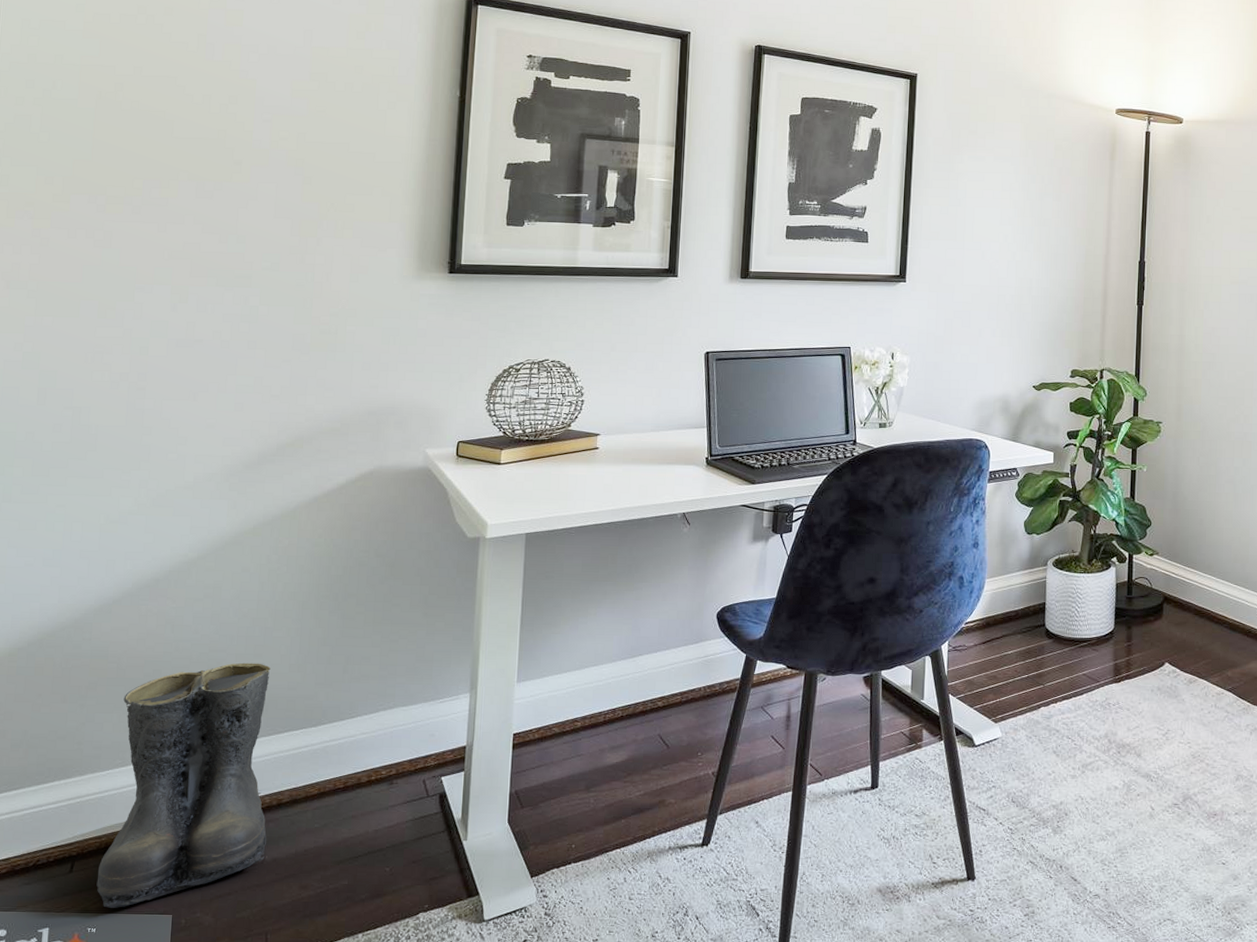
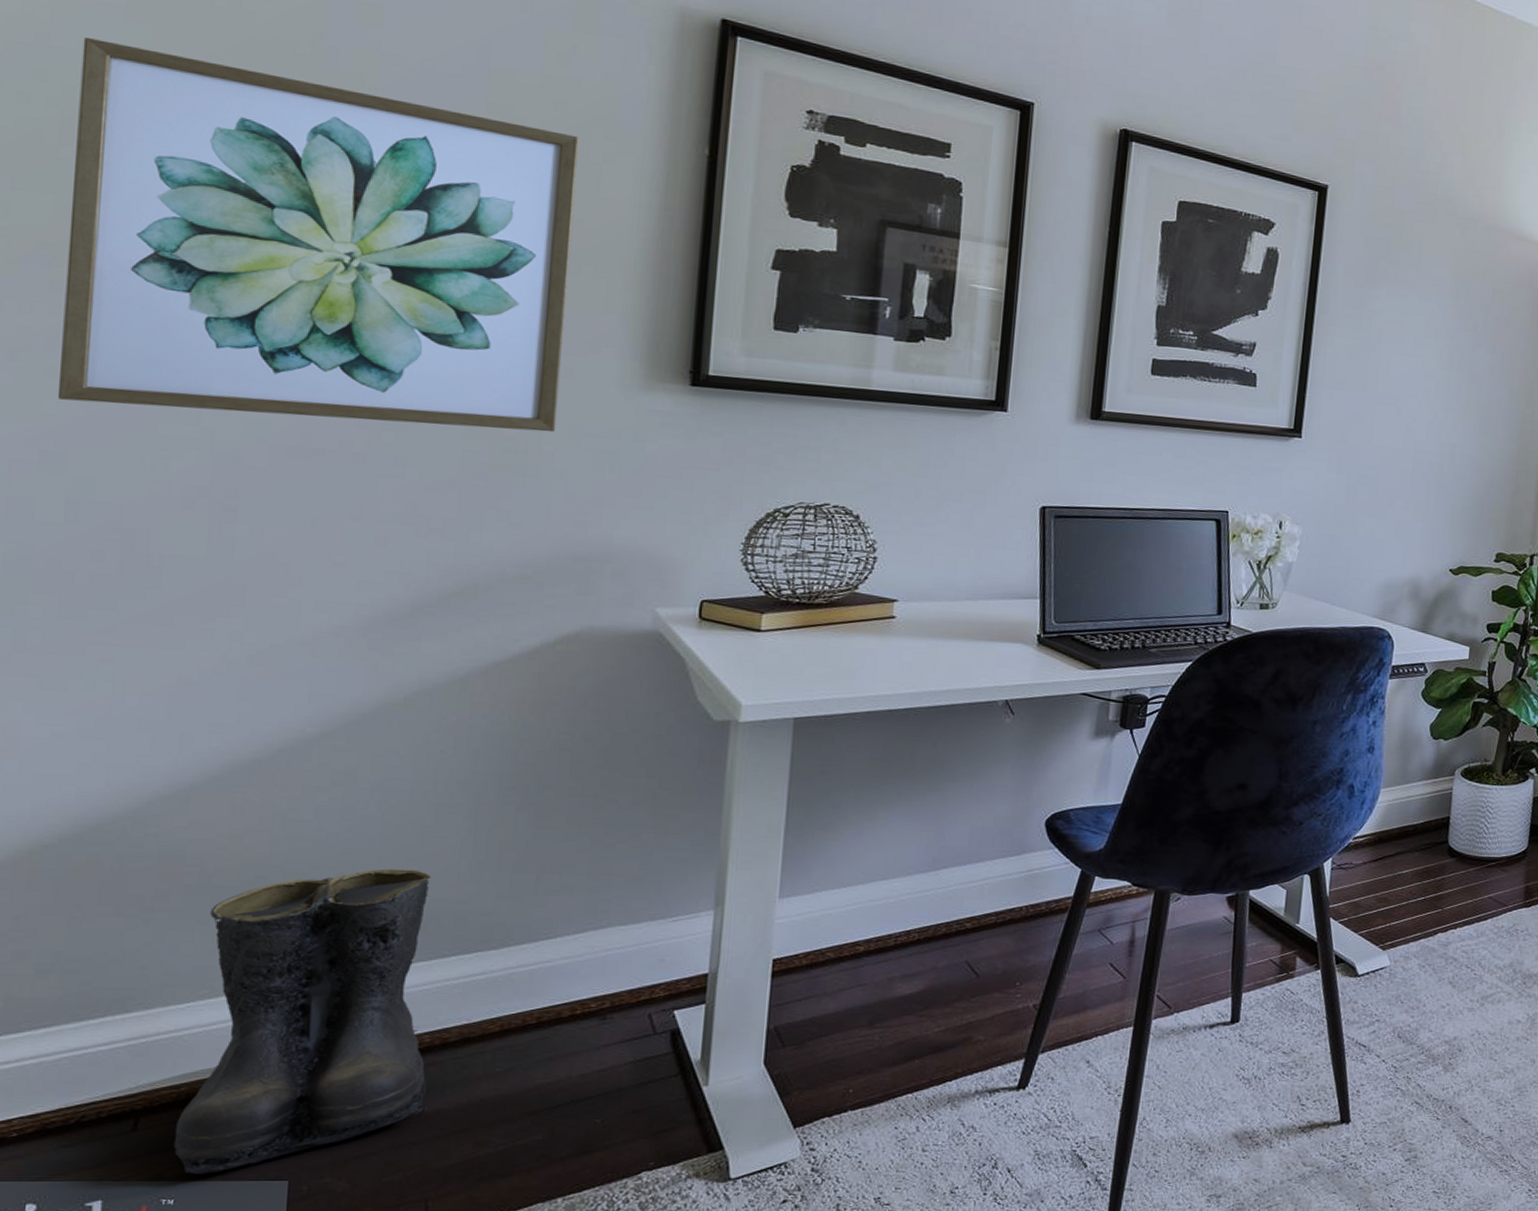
wall art: none [35,55,372,316] -> present [57,37,579,433]

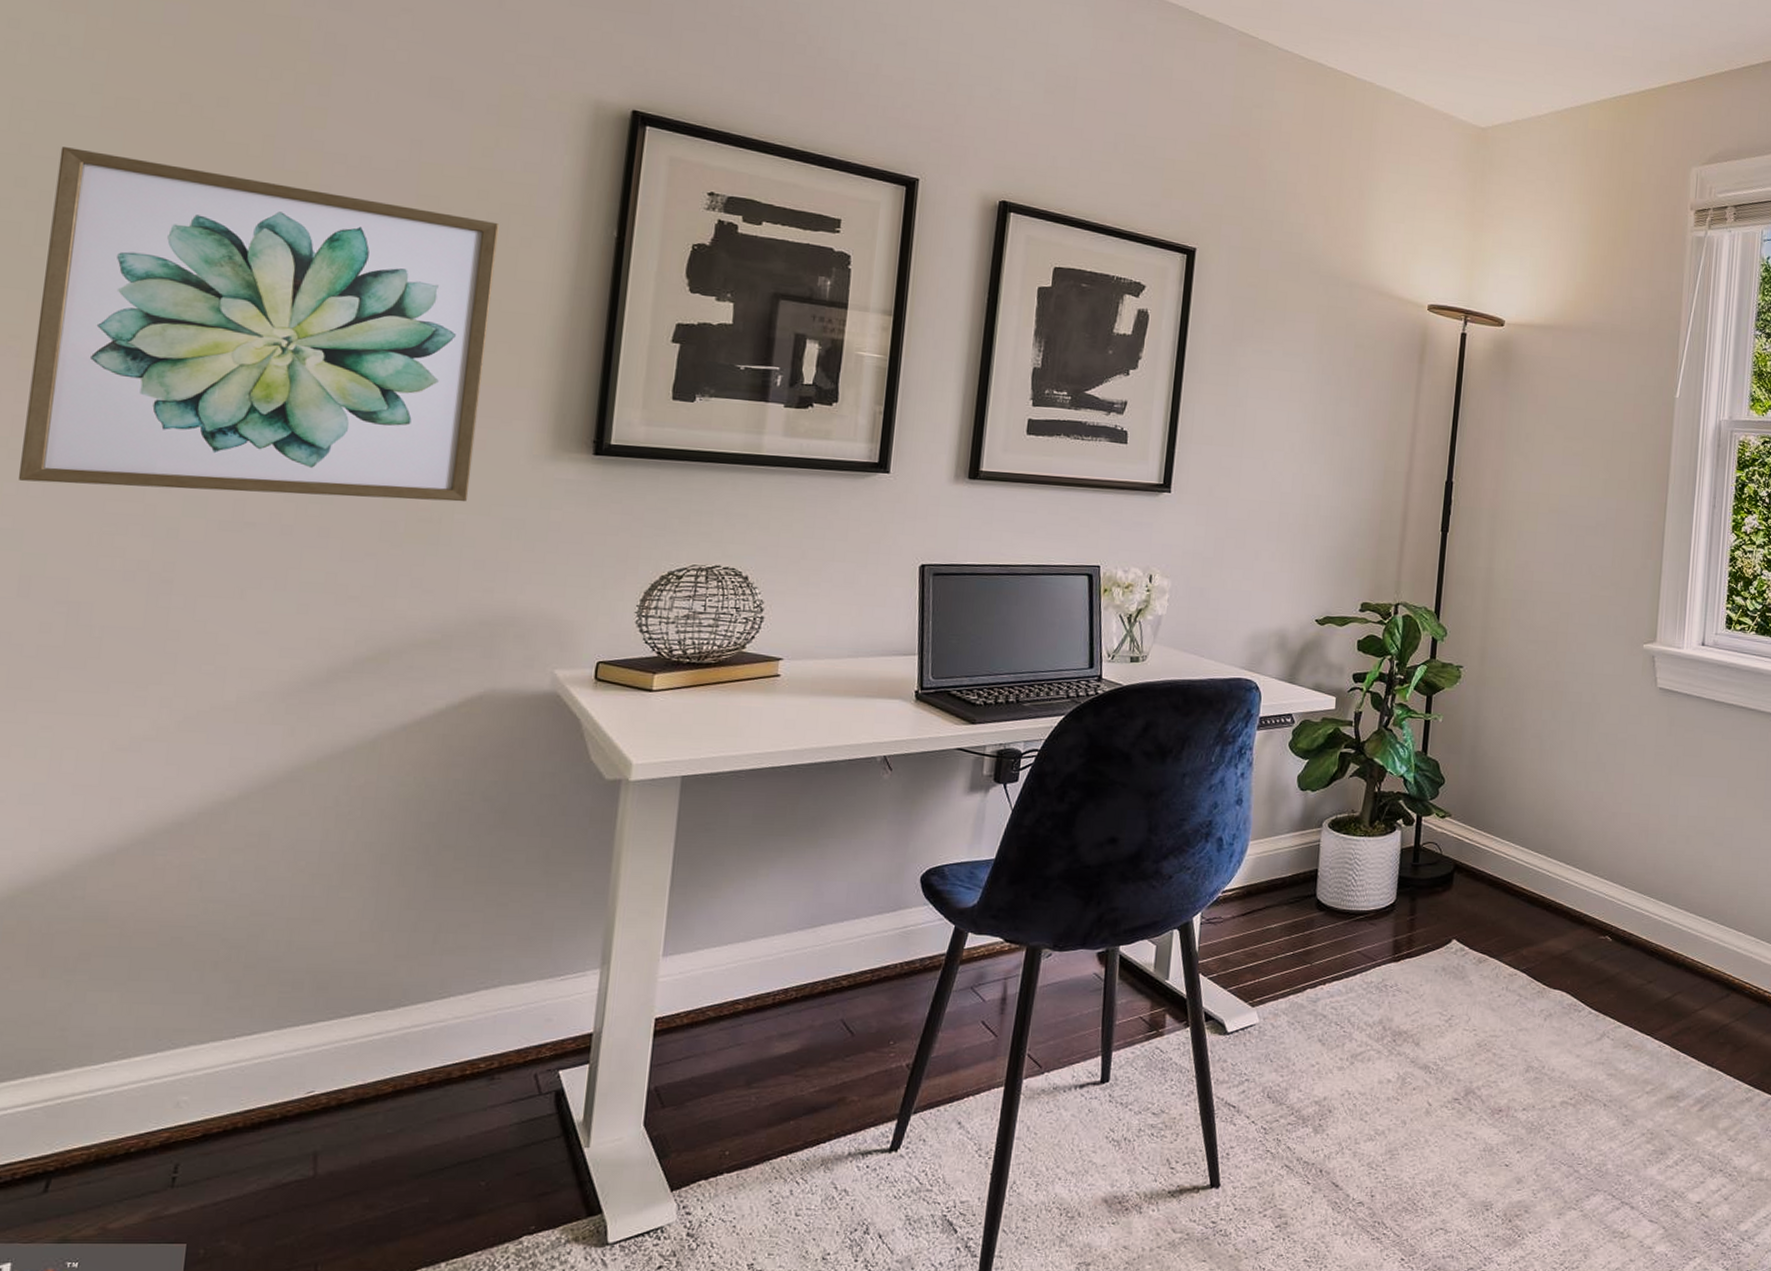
boots: present [173,868,431,1174] -> none [81,929,334,1236]

